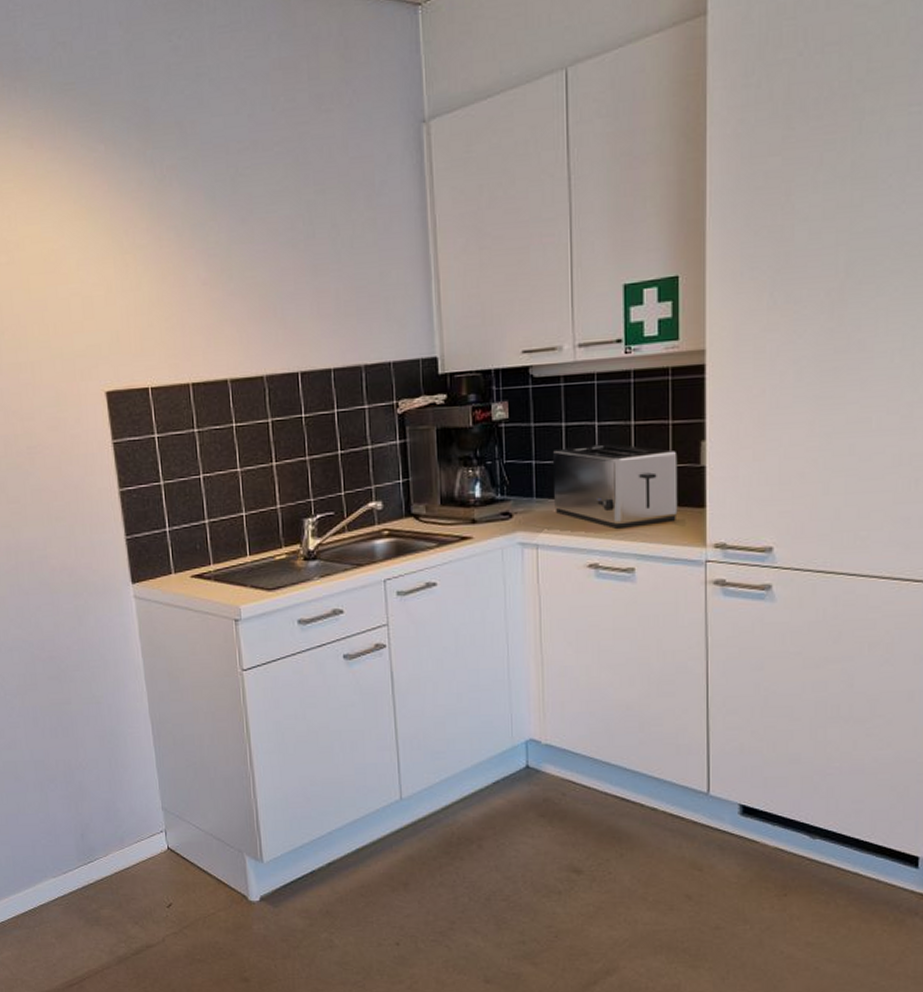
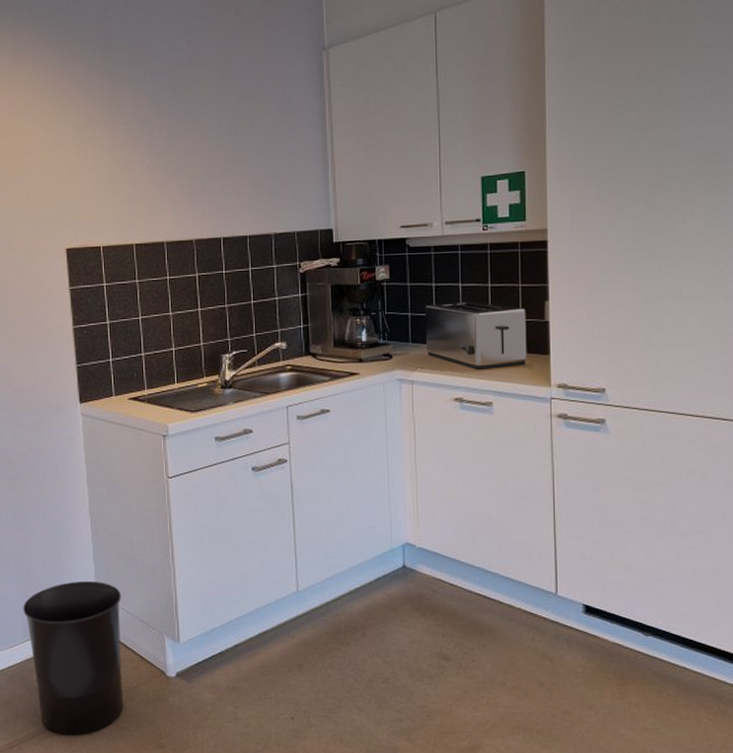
waste bin: none [76,795,200,970] -> present [23,581,124,735]

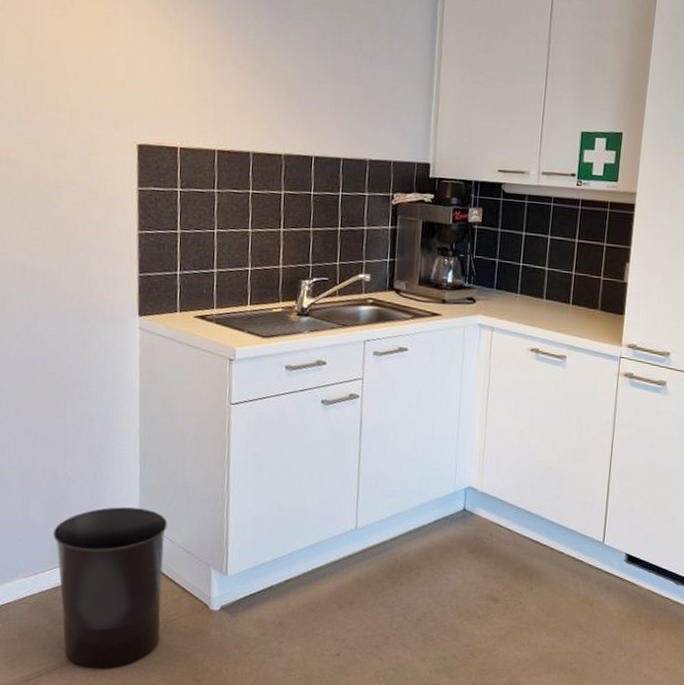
toaster: present [424,301,527,371] -> none [510,252,608,324]

